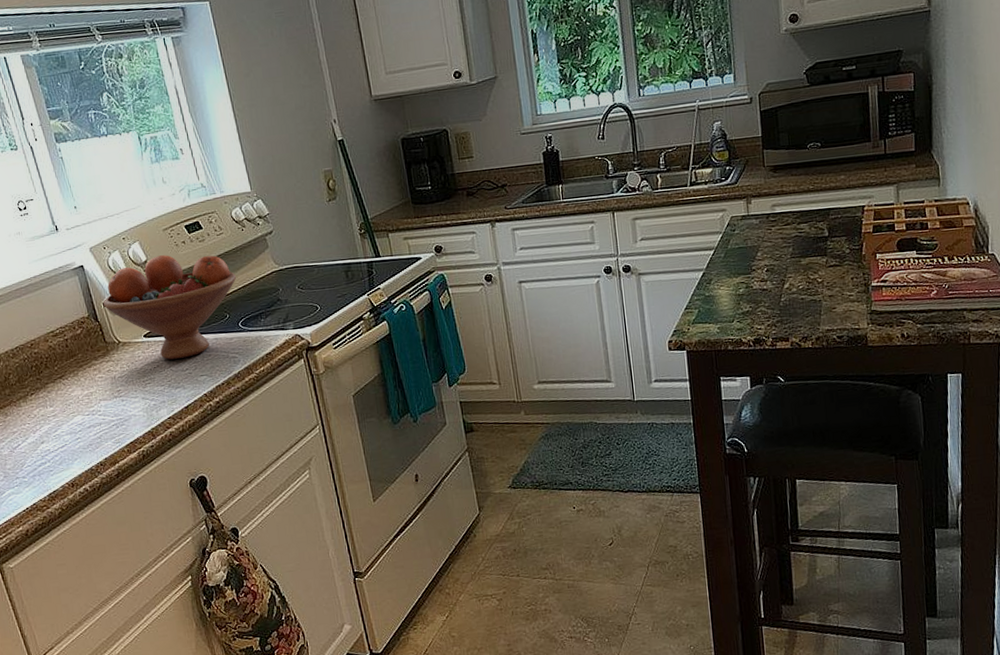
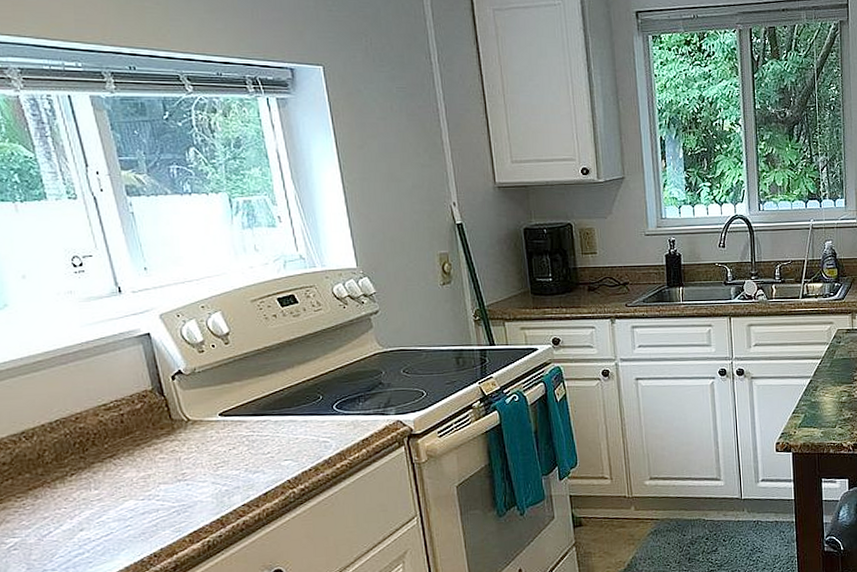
fruit bowl: present [103,255,236,360] -> none [171,328,333,442]

